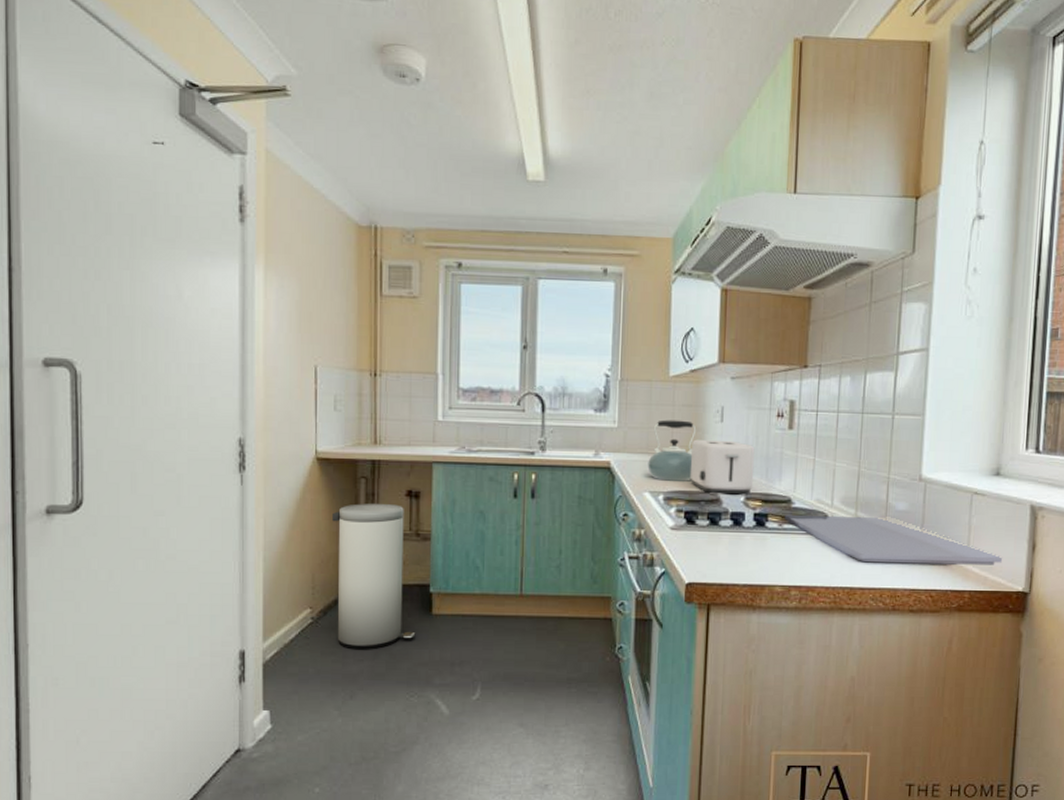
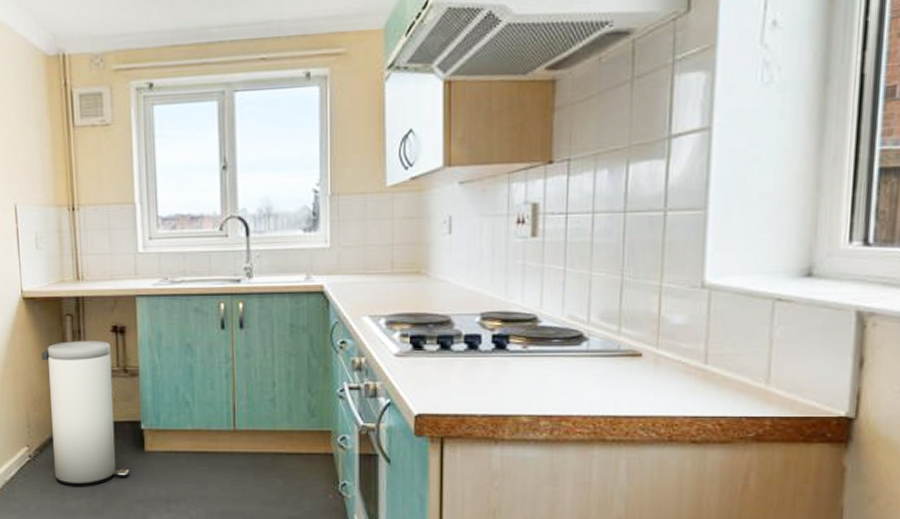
kettle: present [647,419,697,481] -> none [366,234,421,303]
toaster: present [691,439,755,495] -> none [416,254,491,315]
cutting board: present [784,514,1003,565] -> none [529,334,818,387]

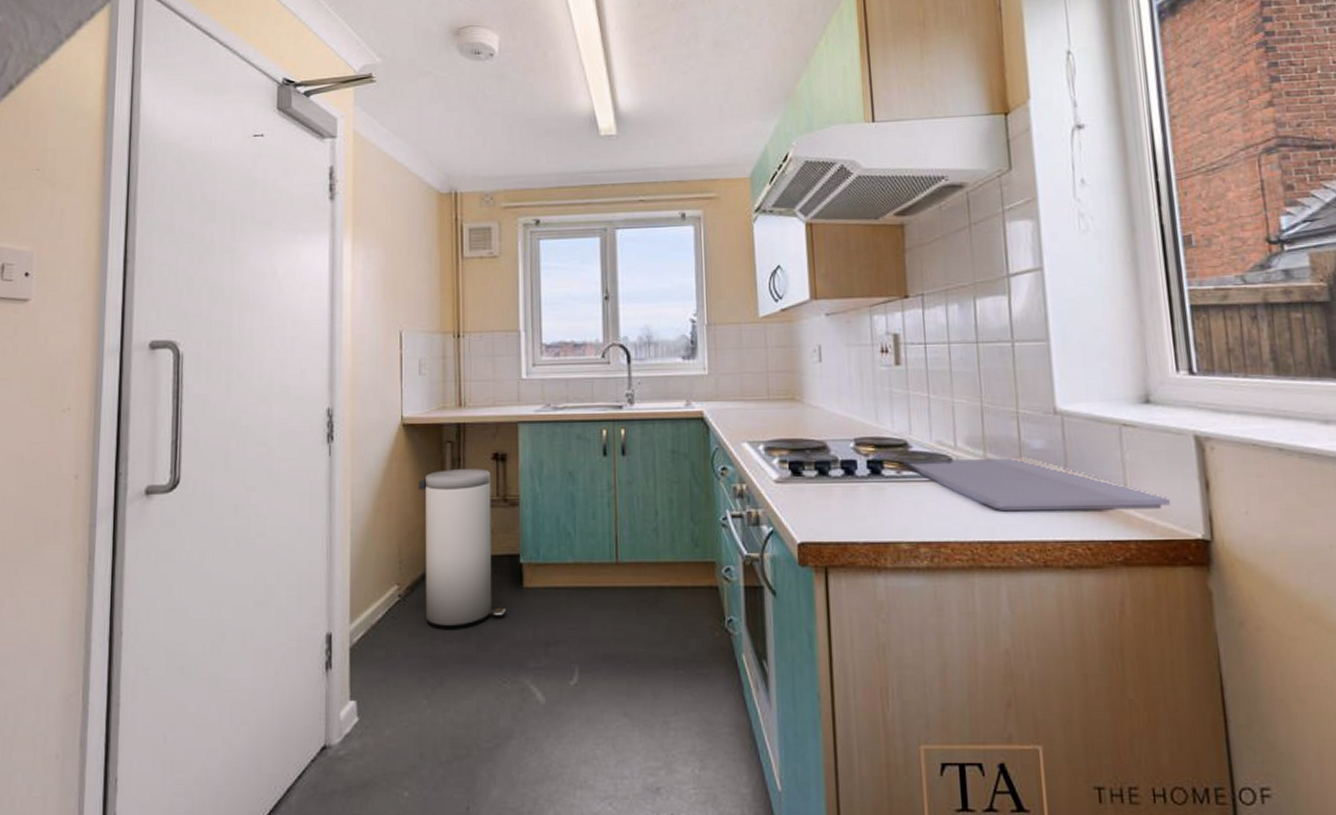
cutting board: none [529,334,818,387] -> present [902,459,1171,512]

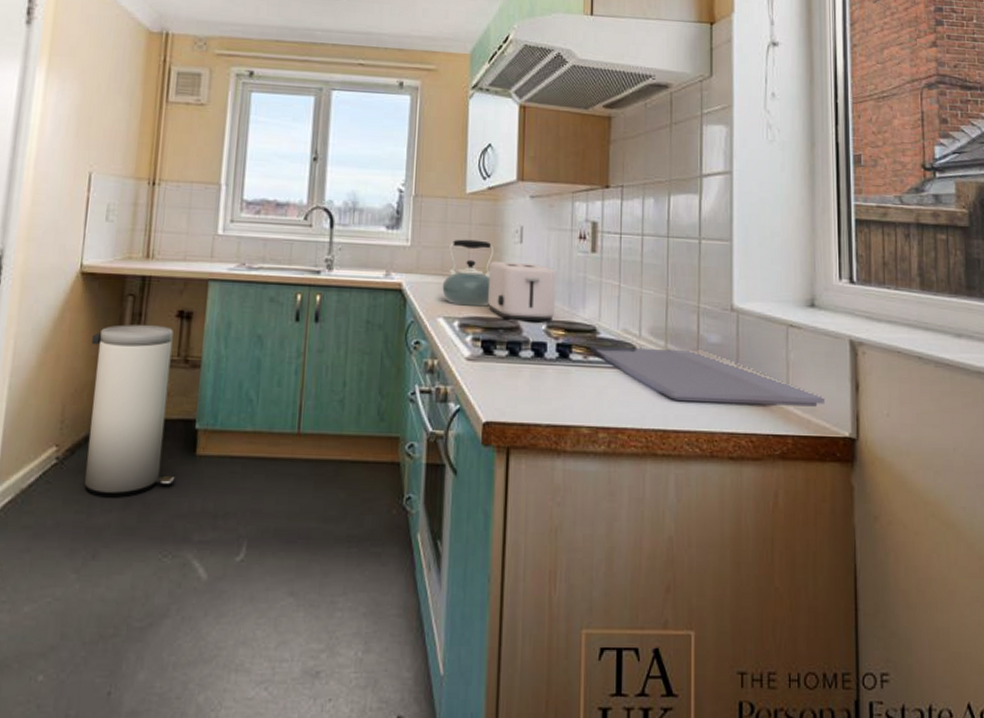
kettle: none [743,362,794,429] -> present [442,239,495,307]
toaster: none [790,381,863,440] -> present [488,261,557,323]

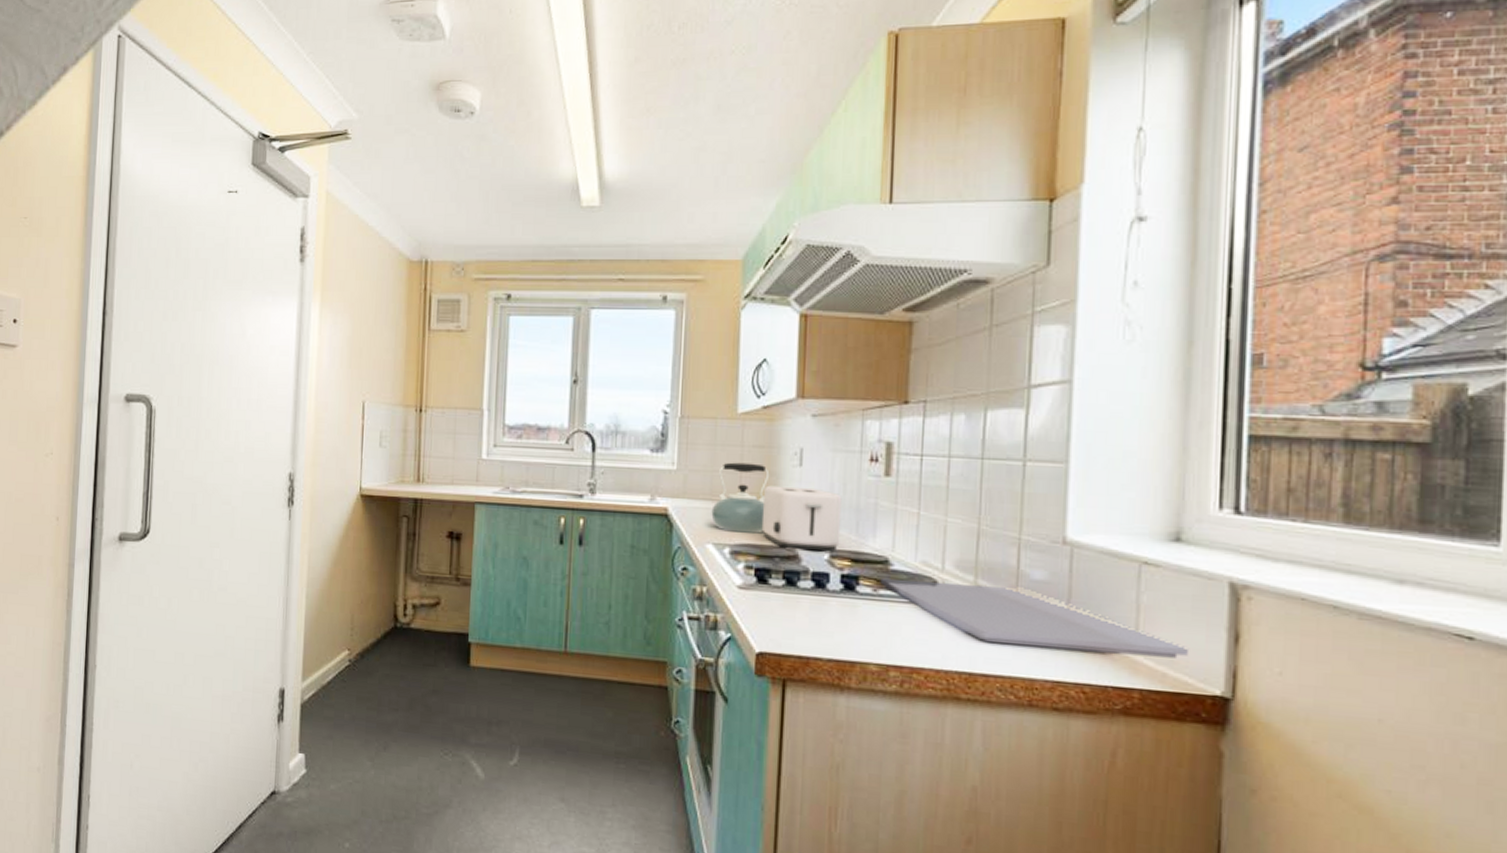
pedal bin: present [83,324,175,498] -> none [373,543,452,700]

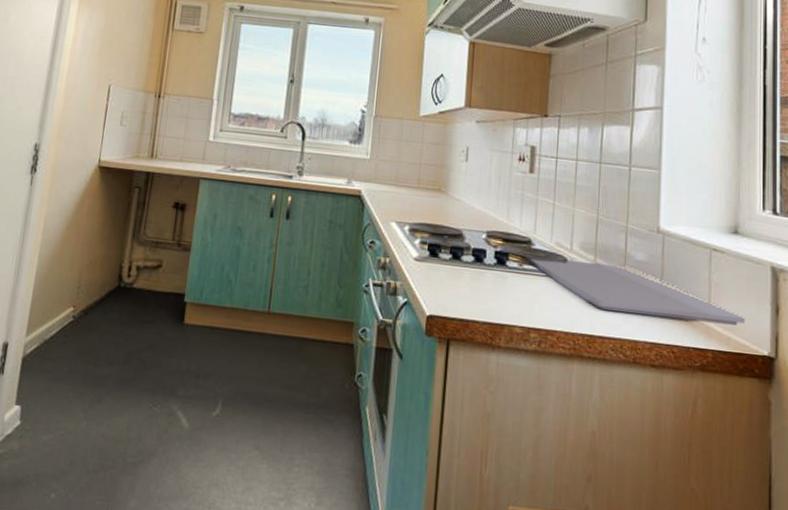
kettle: present [711,462,770,534] -> none [395,155,443,215]
toaster: present [762,485,842,552] -> none [435,175,497,233]

